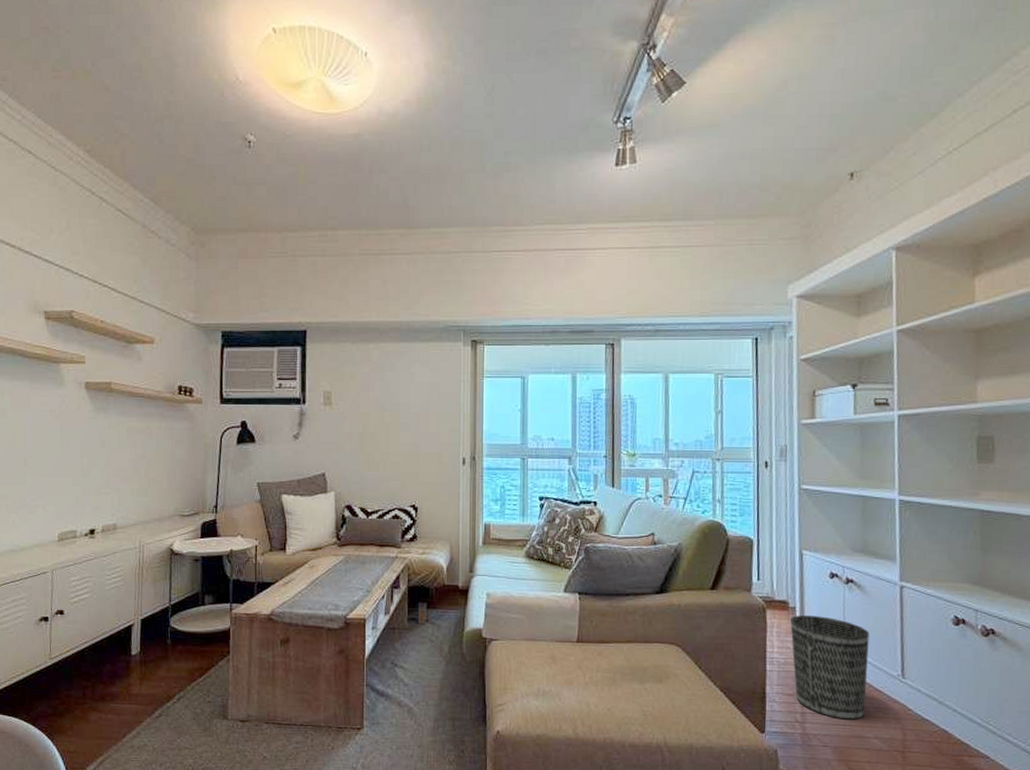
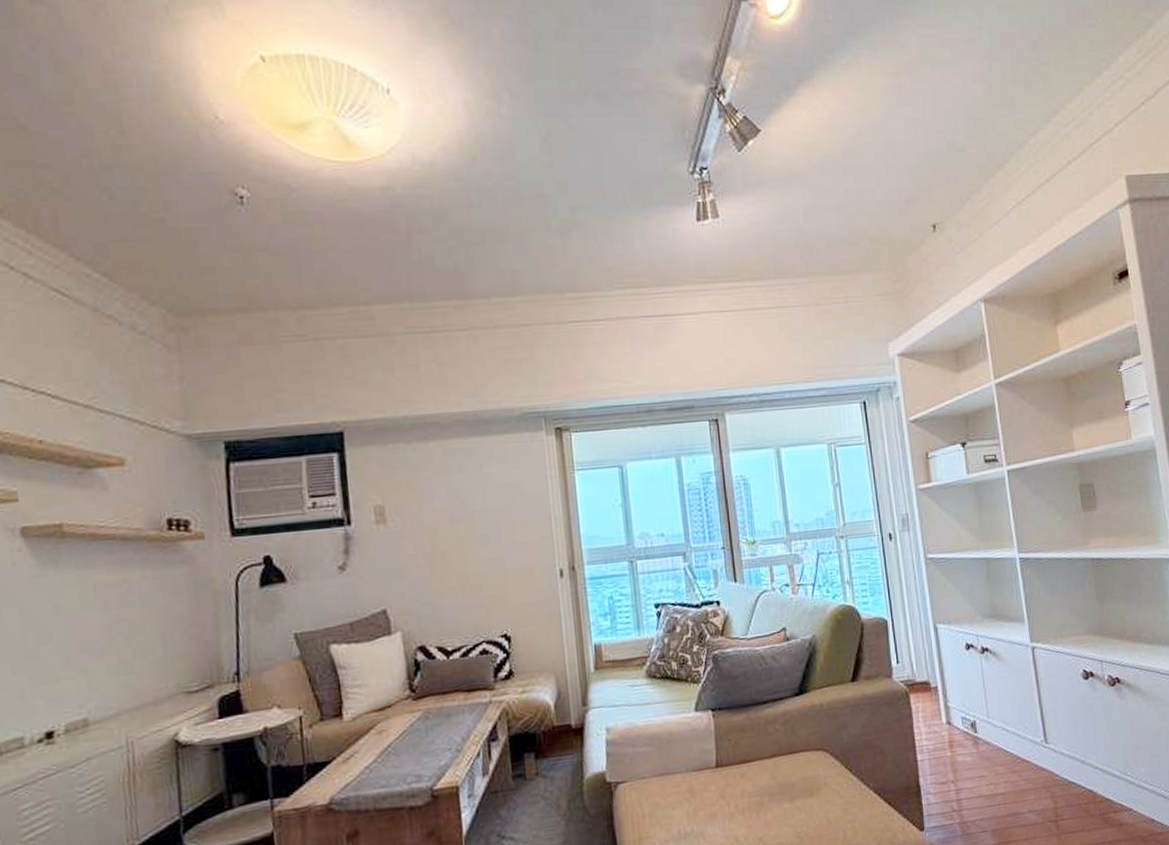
wastebasket: present [790,614,870,720] -> none [934,691,1017,799]

